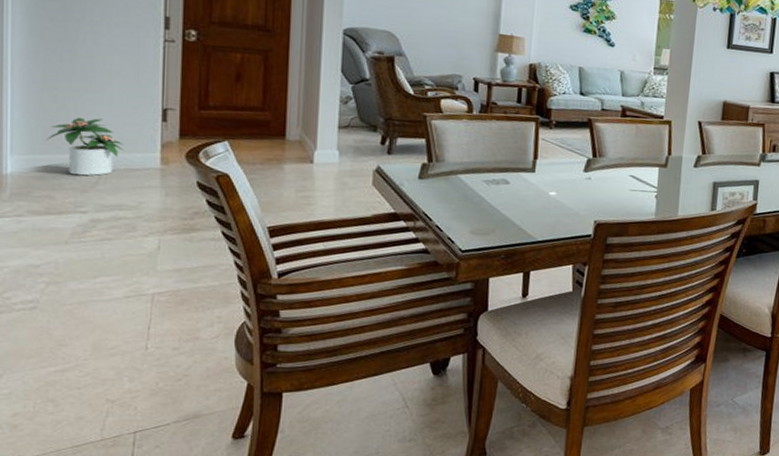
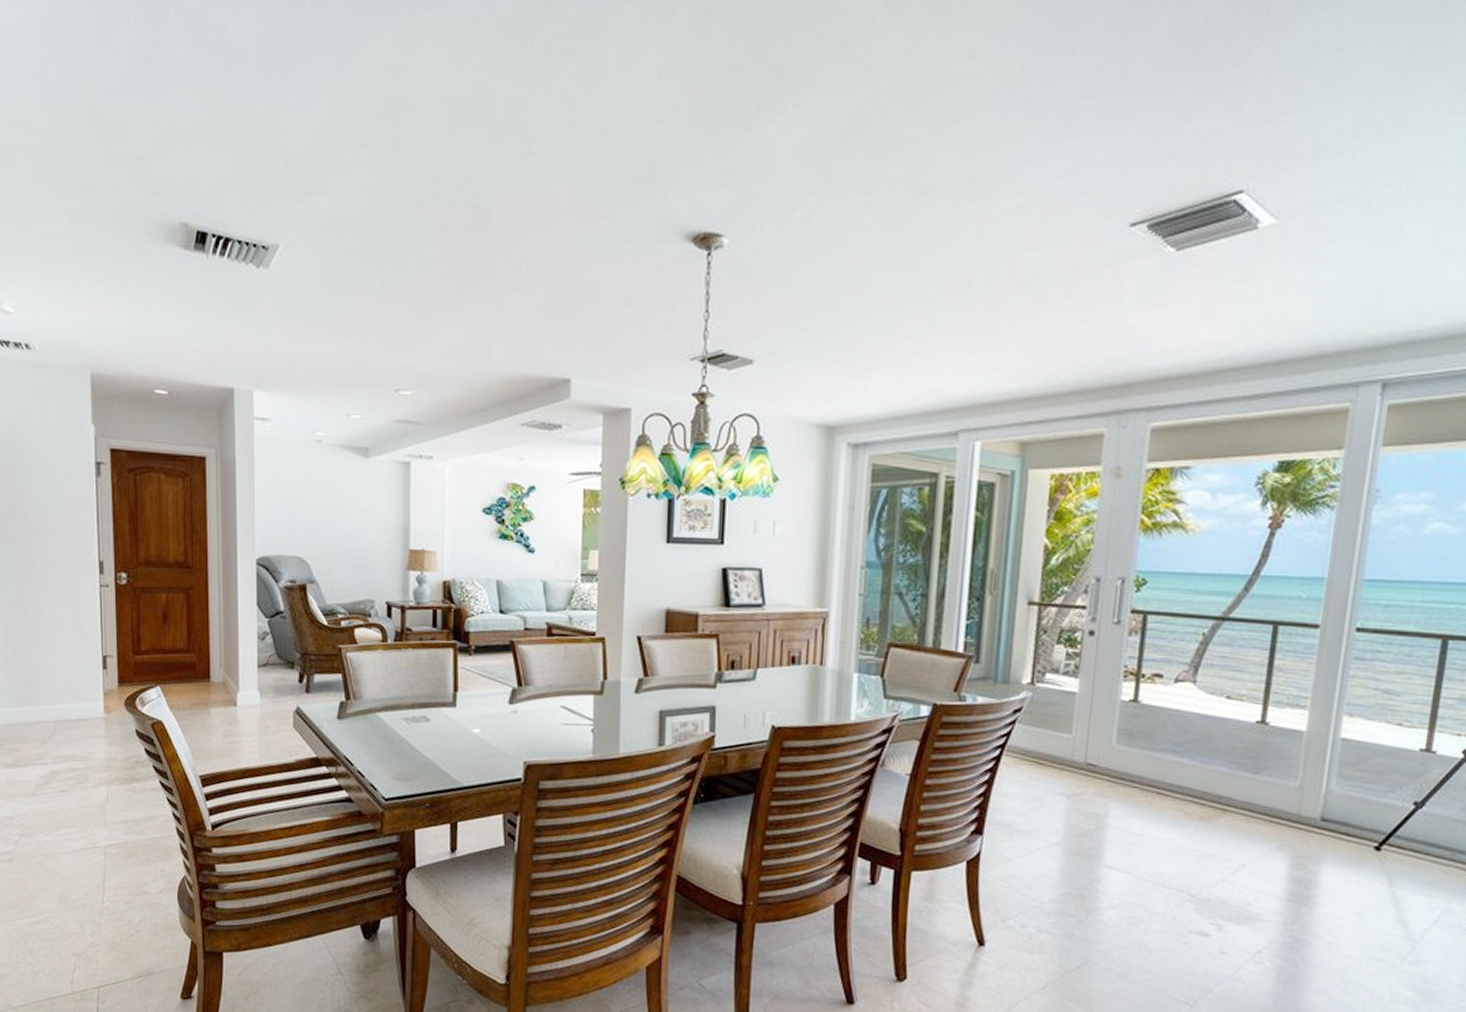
potted plant: present [46,118,124,176] -> none [11,669,73,728]

